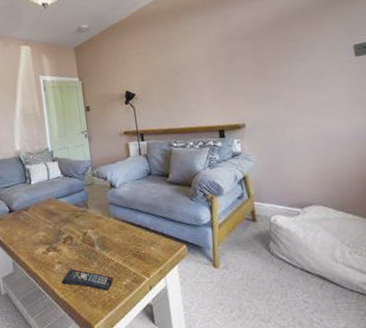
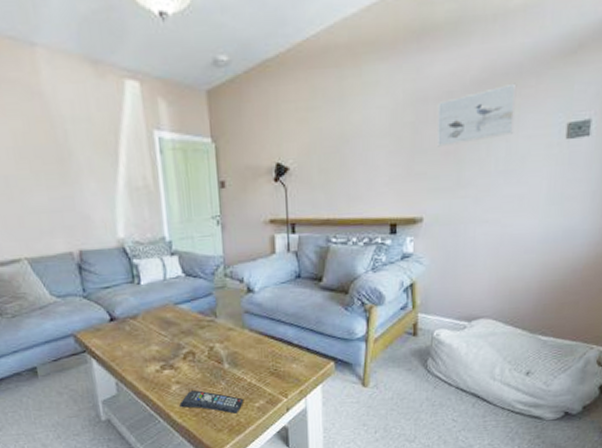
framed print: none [242,21,309,71] -> present [436,83,517,147]

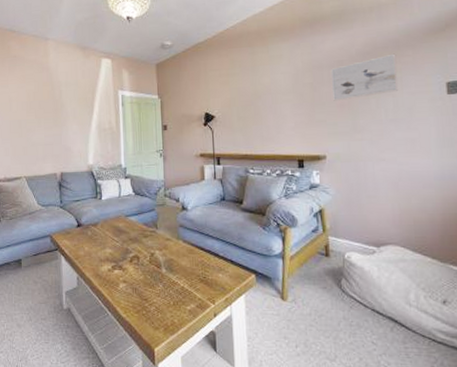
remote control: present [179,390,245,414] -> none [125,290,178,314]

